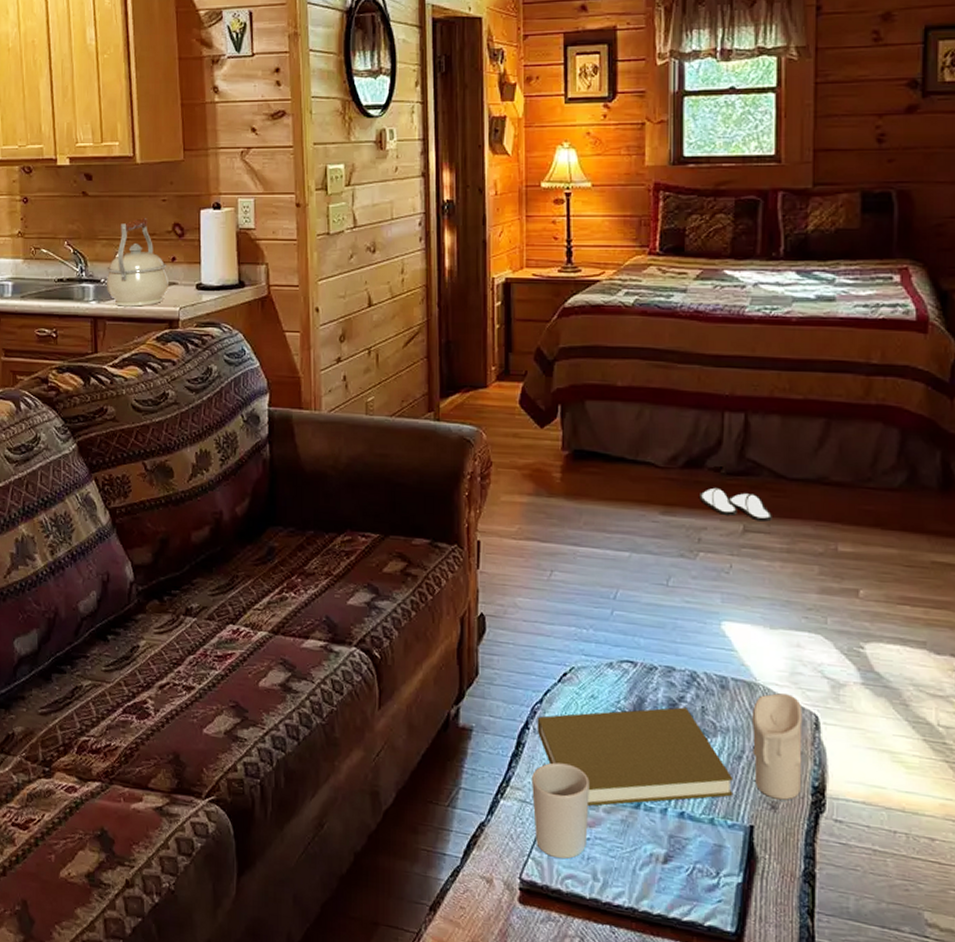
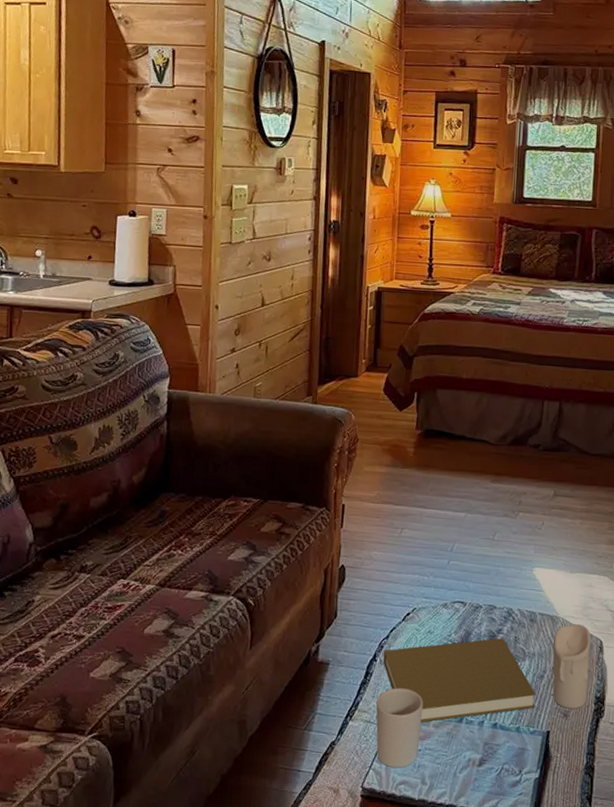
kettle: present [107,218,170,307] -> none [25,220,85,298]
slippers: present [700,487,772,522] -> none [522,460,576,488]

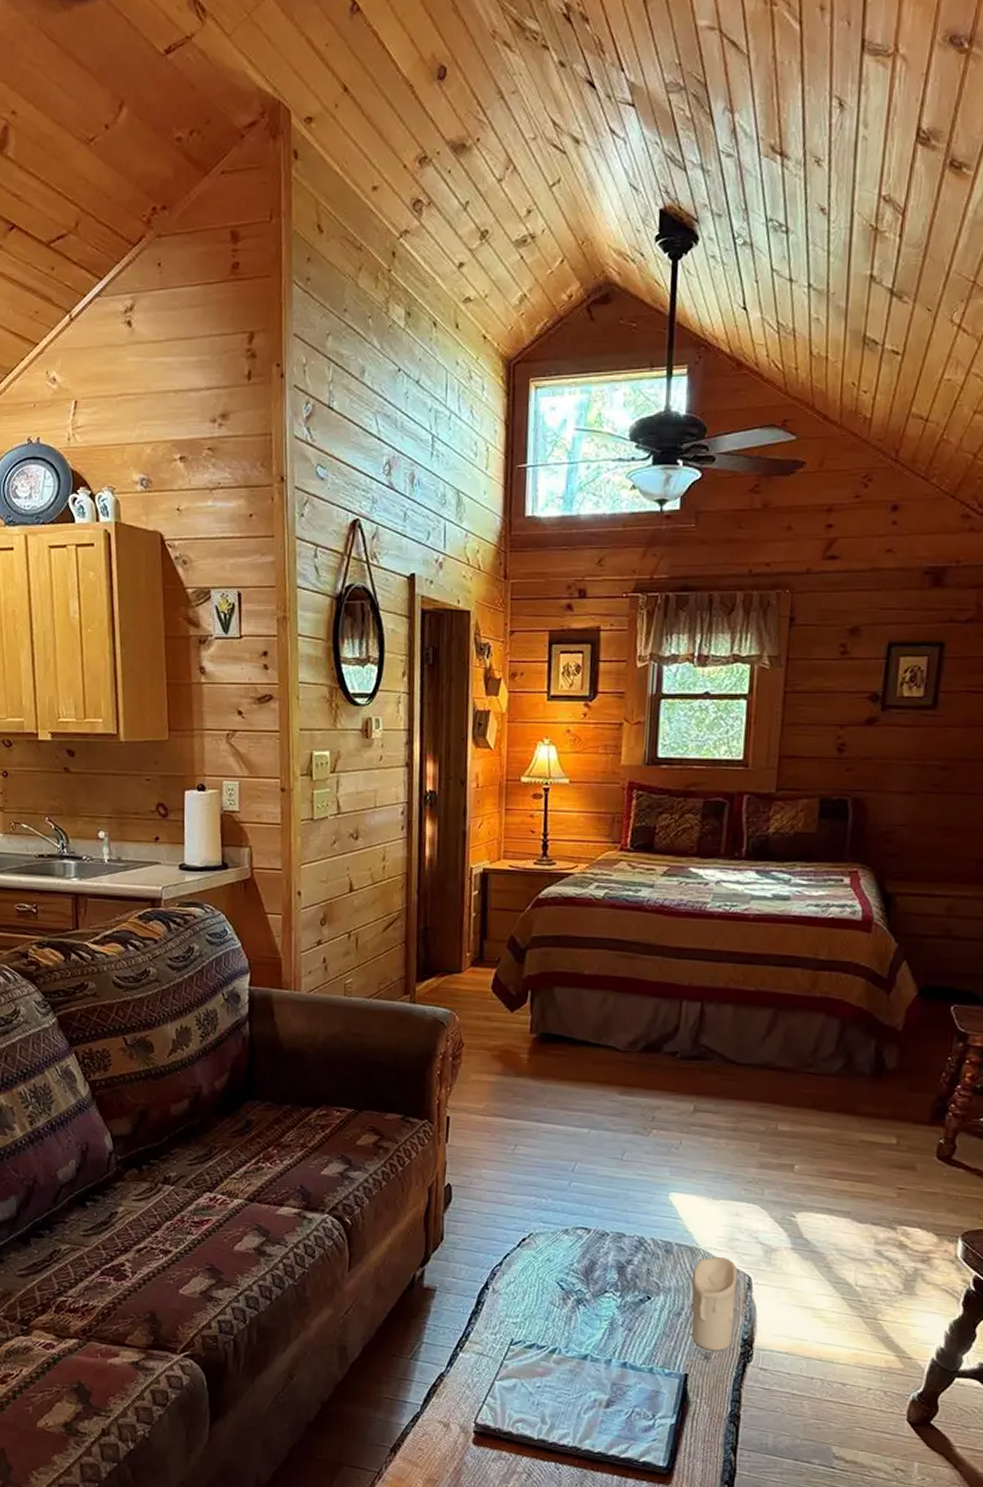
mug: present [376,688,423,768] -> none [489,1319,542,1405]
book: present [383,638,536,722] -> none [496,1269,673,1358]

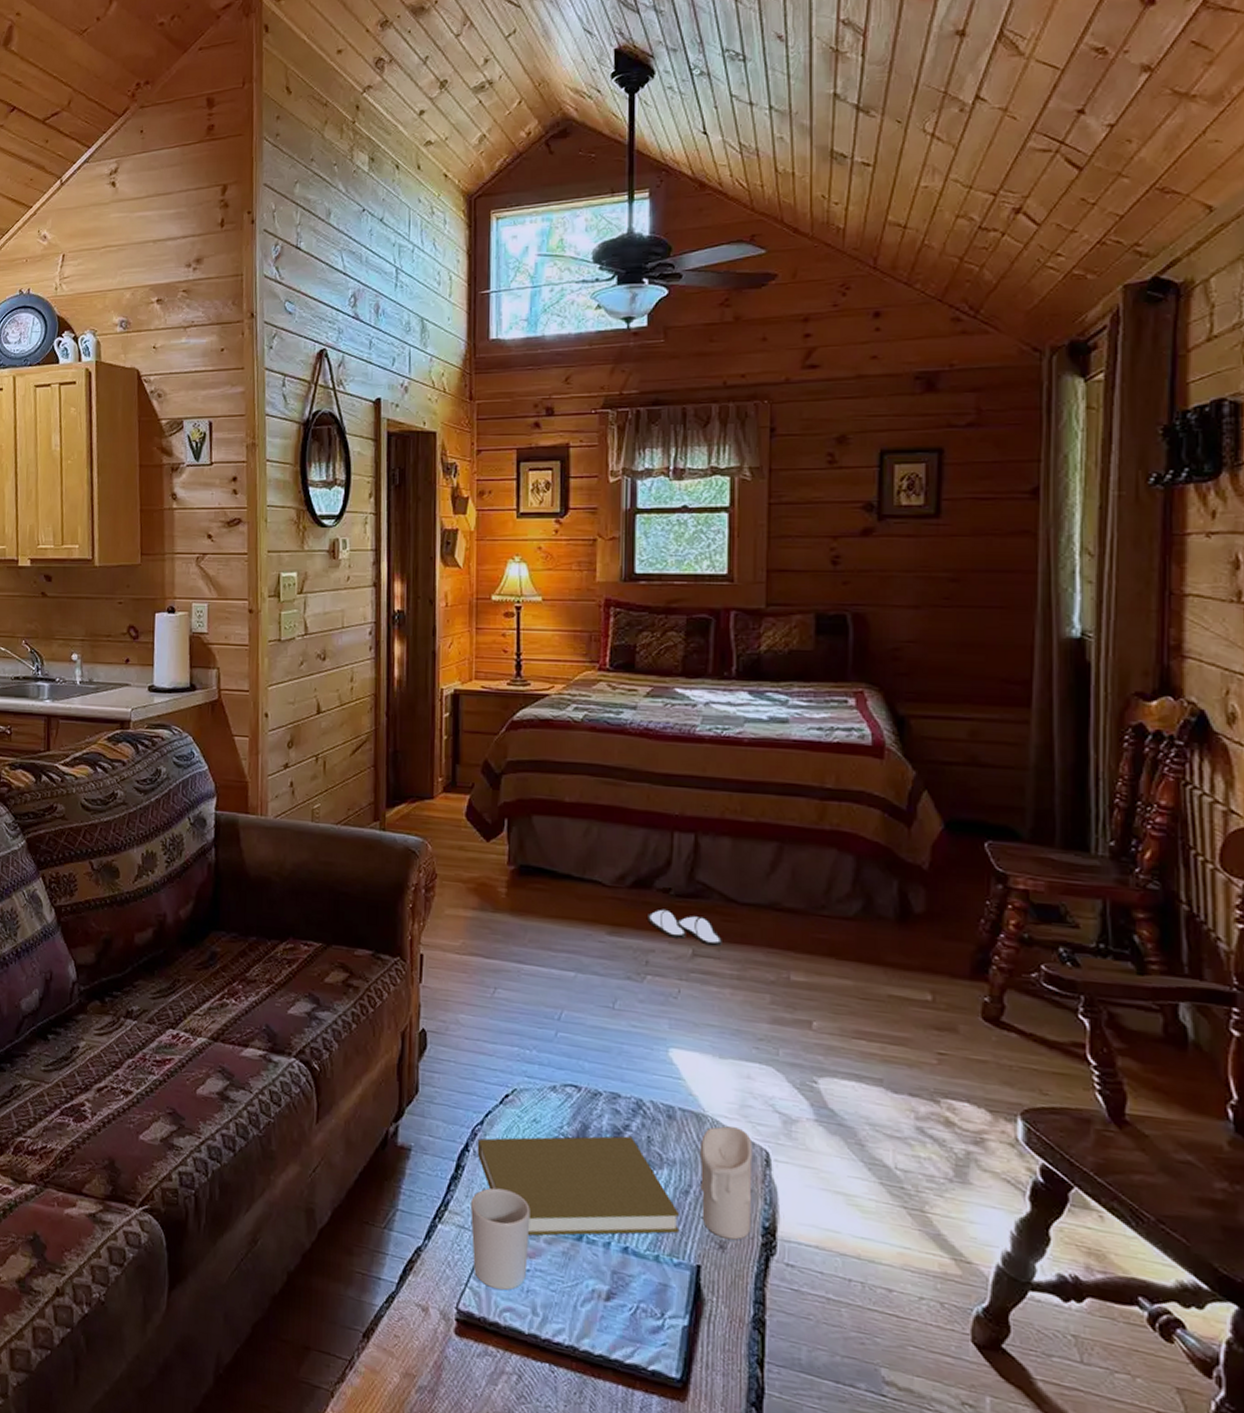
mug: none [489,1319,542,1405] -> present [471,1187,530,1291]
book: none [496,1269,673,1358] -> present [477,1136,680,1236]
slippers: none [656,1070,721,1102] -> present [648,909,722,947]

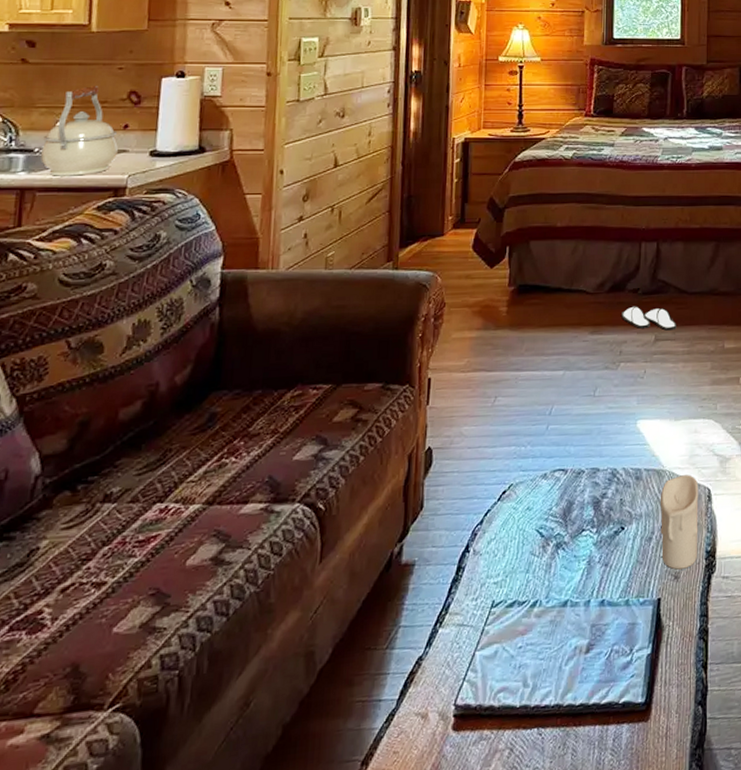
kettle: none [61,620,123,707] -> present [41,86,119,176]
mug: present [471,1187,530,1291] -> none [469,578,523,675]
book: present [477,1136,680,1236] -> none [476,503,645,614]

